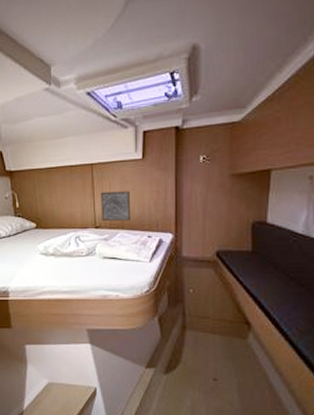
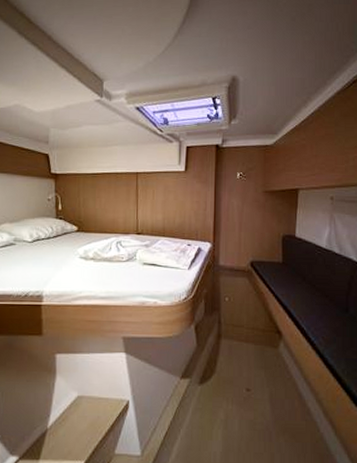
wall art: present [101,191,131,222] -> none [144,199,173,229]

